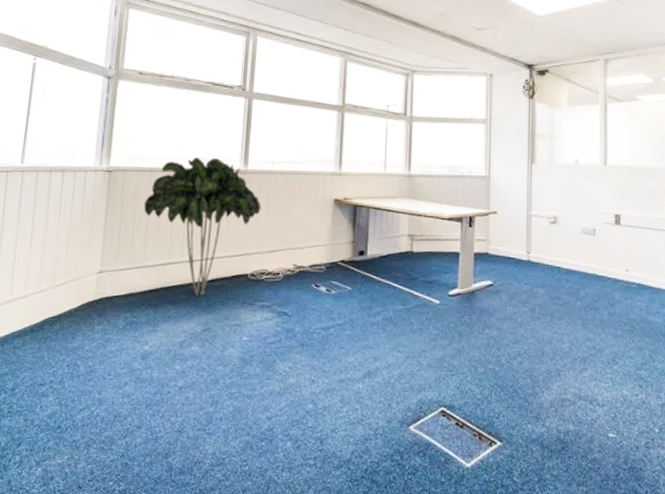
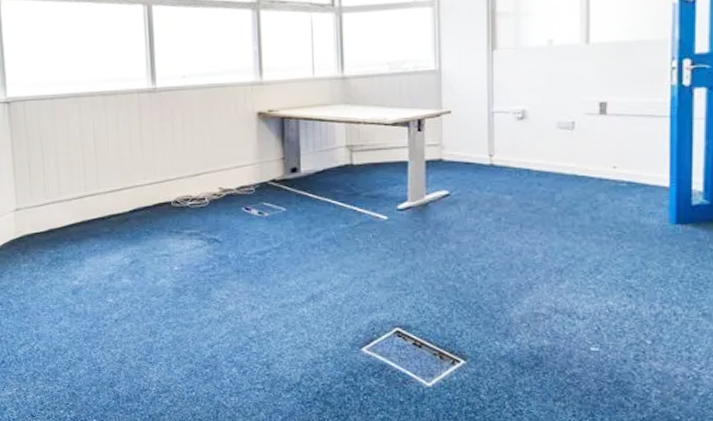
indoor plant: present [144,157,261,296] -> none [50,77,177,228]

